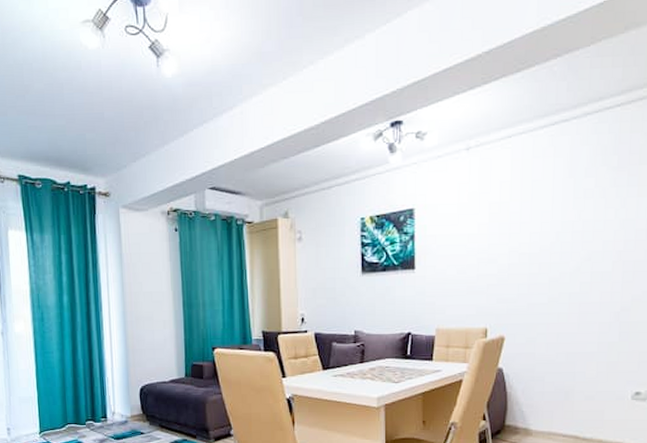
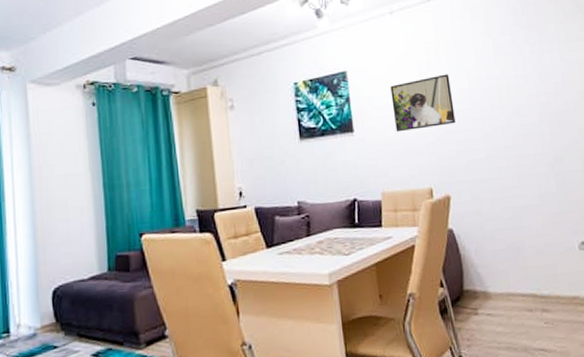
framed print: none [457,215,521,272] -> present [390,74,456,132]

